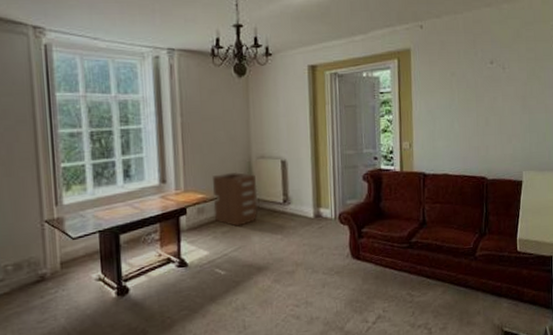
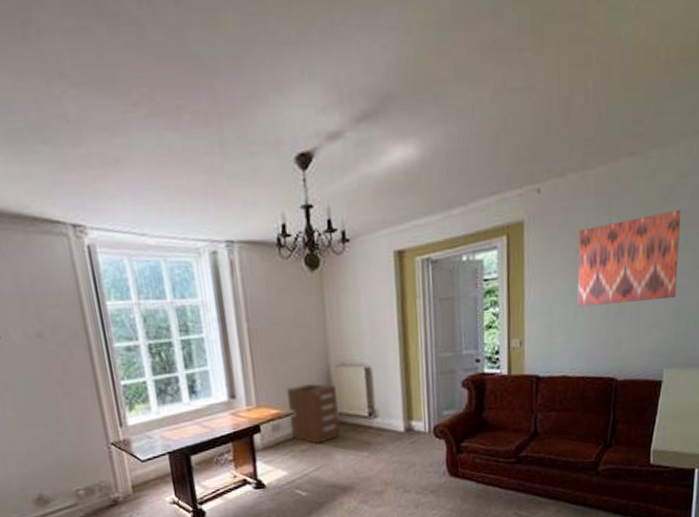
wall art: none [453,48,529,118] -> present [577,209,682,307]

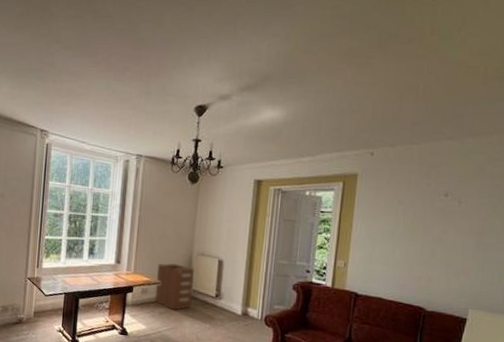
wall art: present [577,209,682,307] -> none [396,184,492,253]

